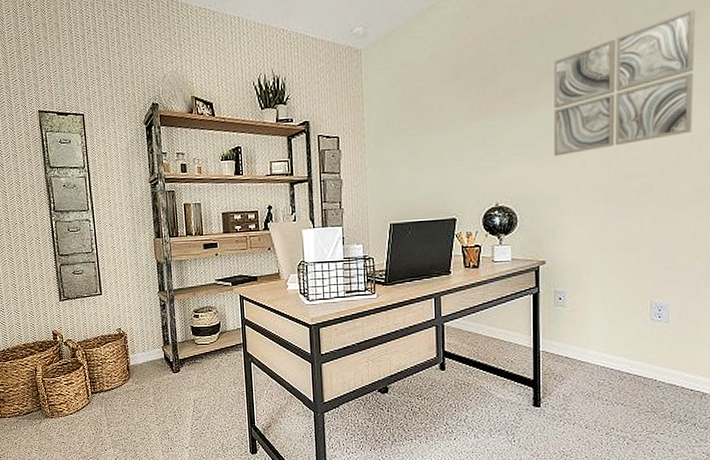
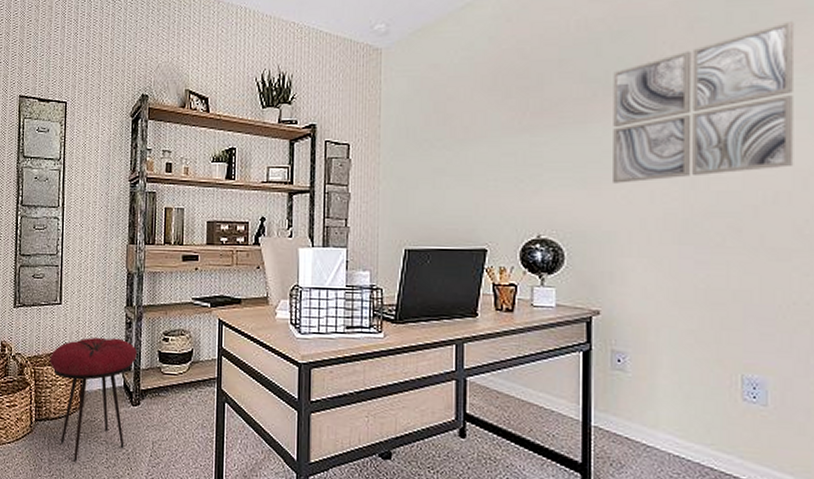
stool: none [97,318,173,423] -> present [50,337,137,462]

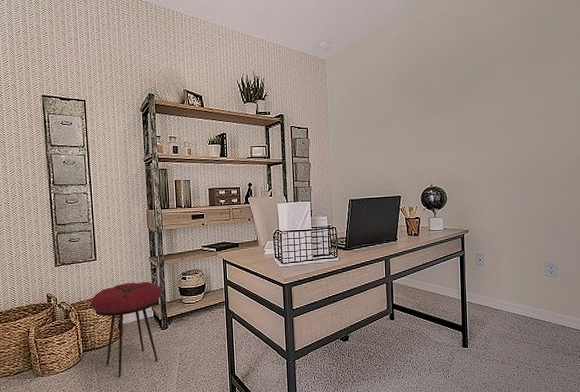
wall art: present [613,22,795,183] -> none [470,46,568,149]

